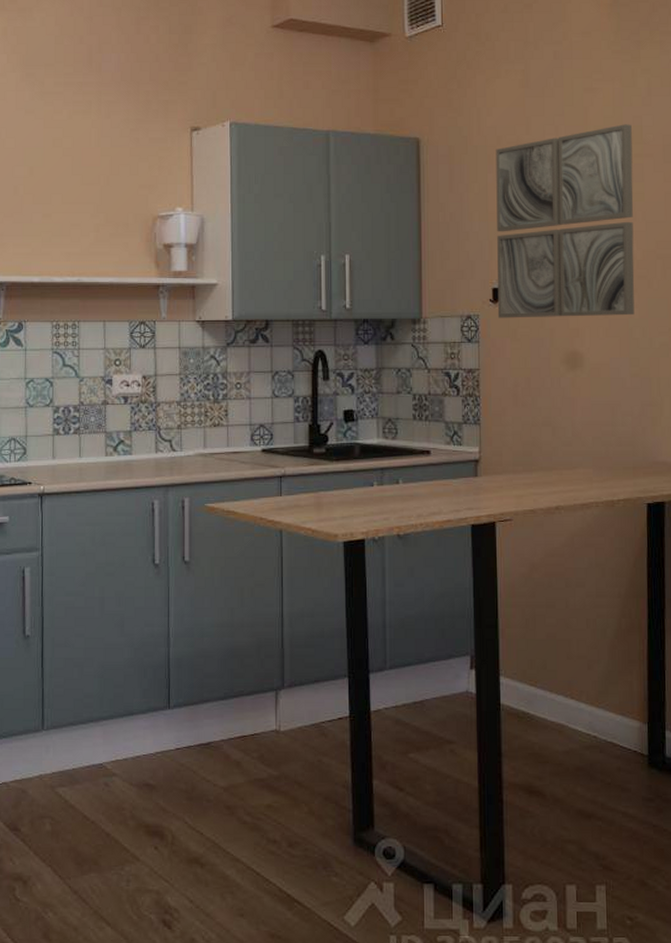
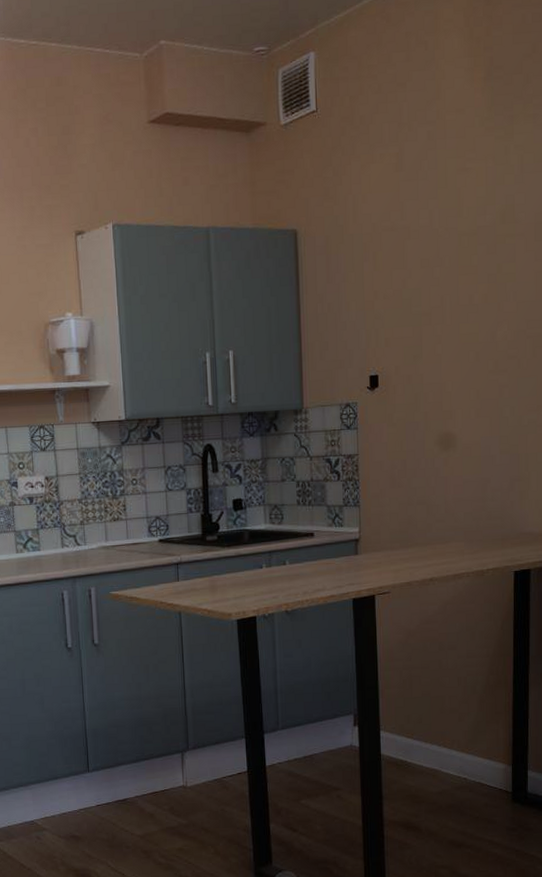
wall art: present [496,124,635,318] -> none [371,203,505,405]

